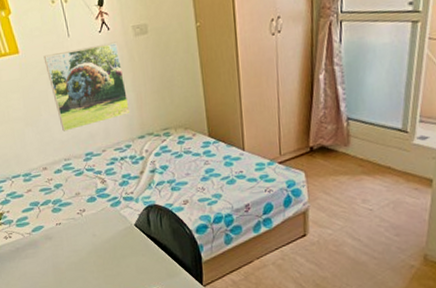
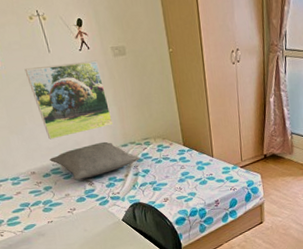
pillow: none [62,133,159,177] -> present [50,141,141,180]

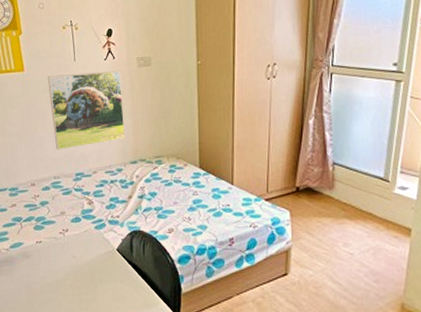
pillow: present [50,141,141,180] -> none [53,156,149,197]

